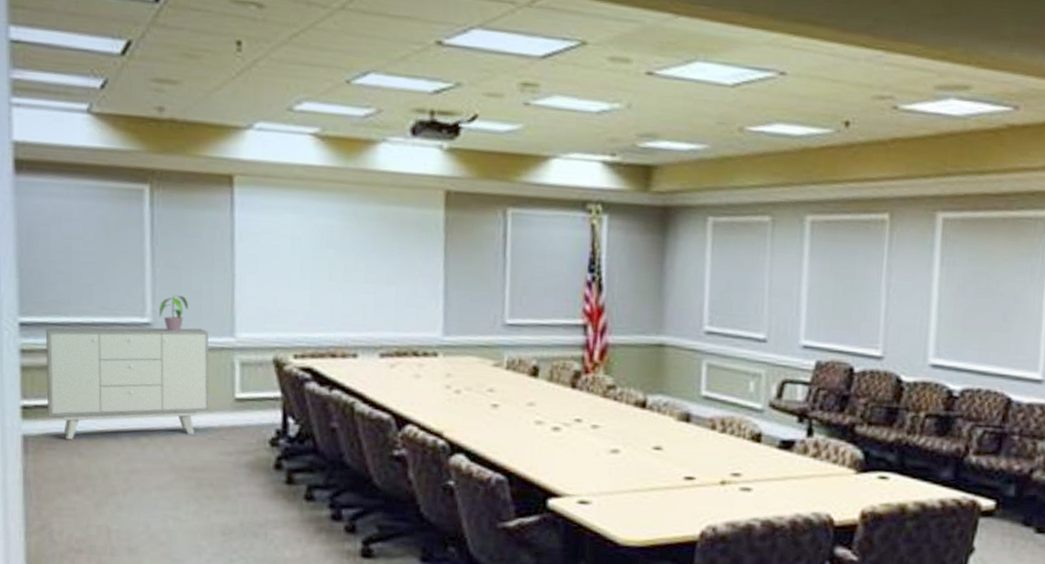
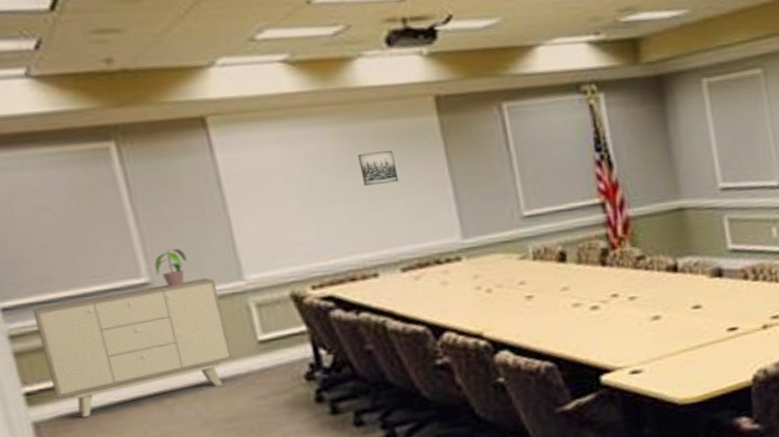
wall art: none [362,234,396,269] -> present [358,150,399,187]

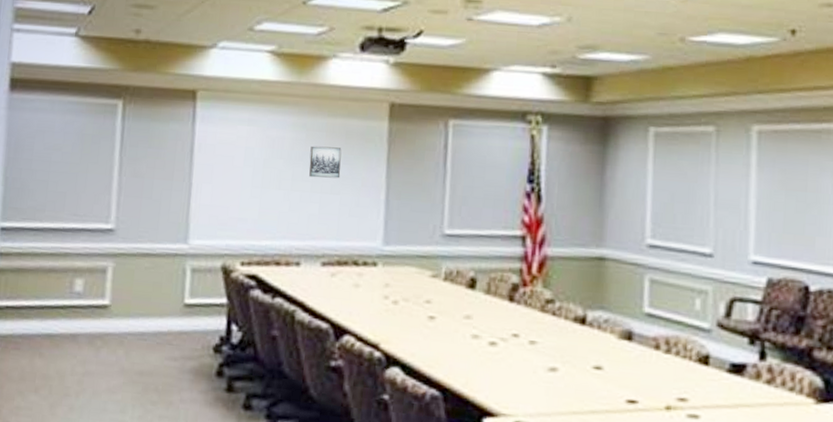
sideboard: present [32,277,234,418] -> none [16,232,165,341]
potted plant: present [154,249,187,287] -> none [122,203,148,238]

